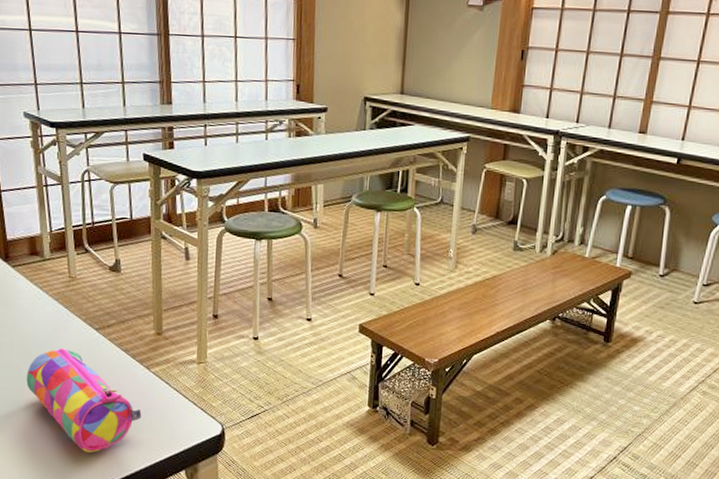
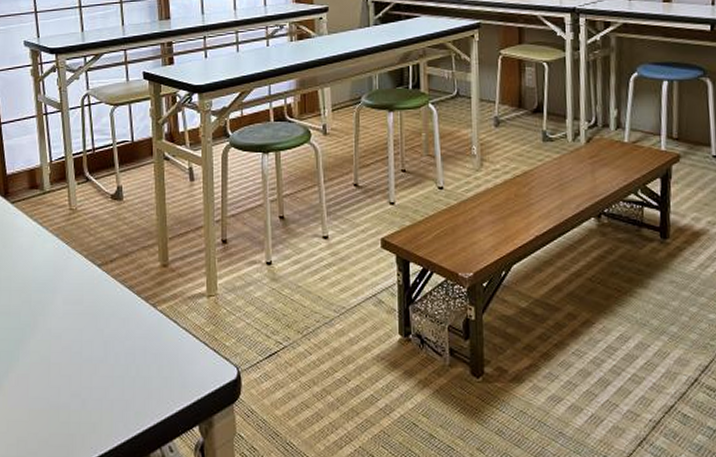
pencil case: present [26,348,142,453] -> none [25,290,149,410]

